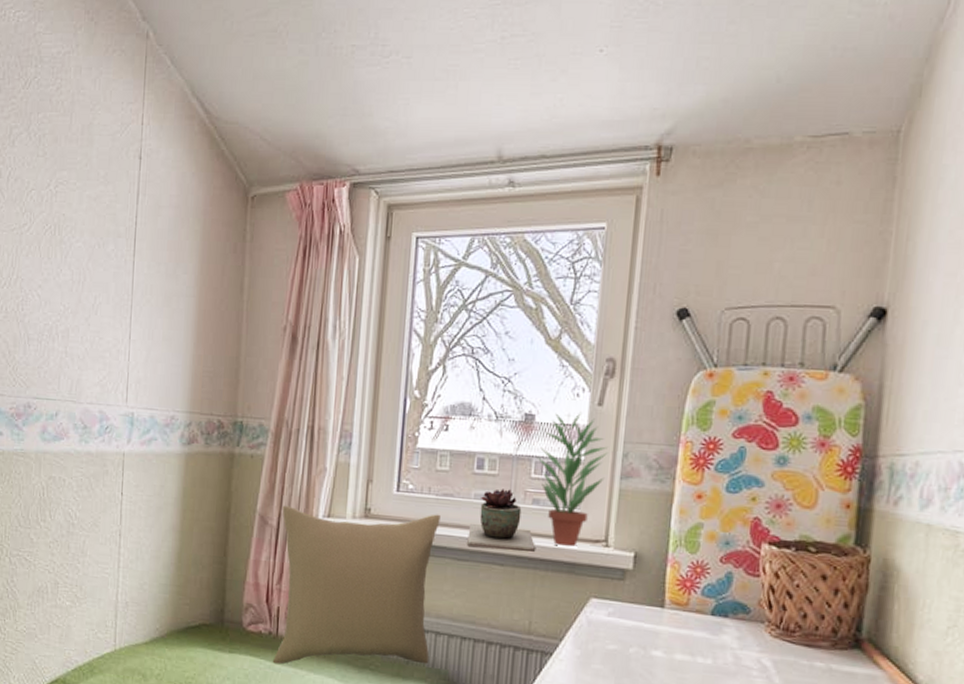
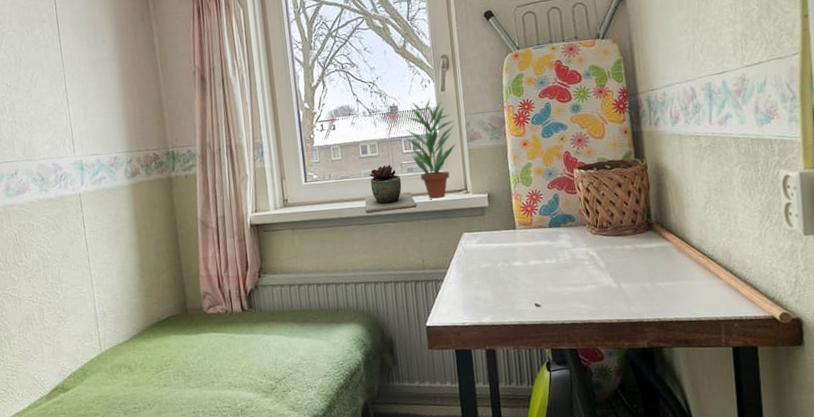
pillow: present [273,505,440,664] -> none [218,193,354,335]

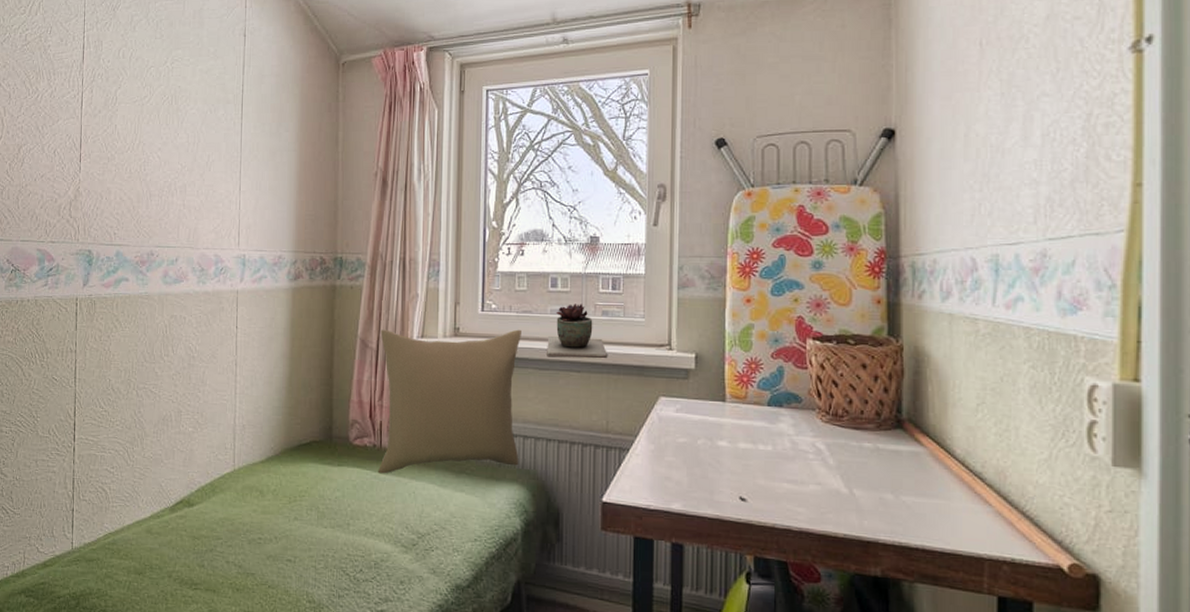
pillow: none [218,193,354,335] -> present [378,329,521,474]
potted plant: present [404,98,456,200] -> none [603,232,666,352]

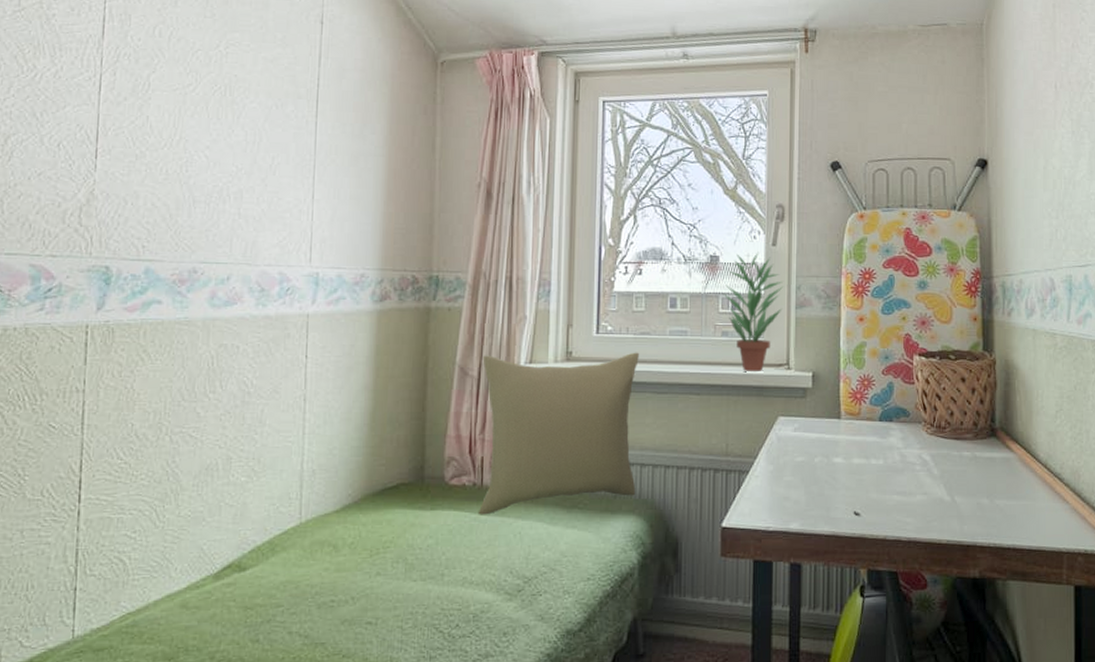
succulent plant: present [547,304,607,358] -> none [665,324,727,380]
potted plant: none [603,232,666,352] -> present [723,251,784,373]

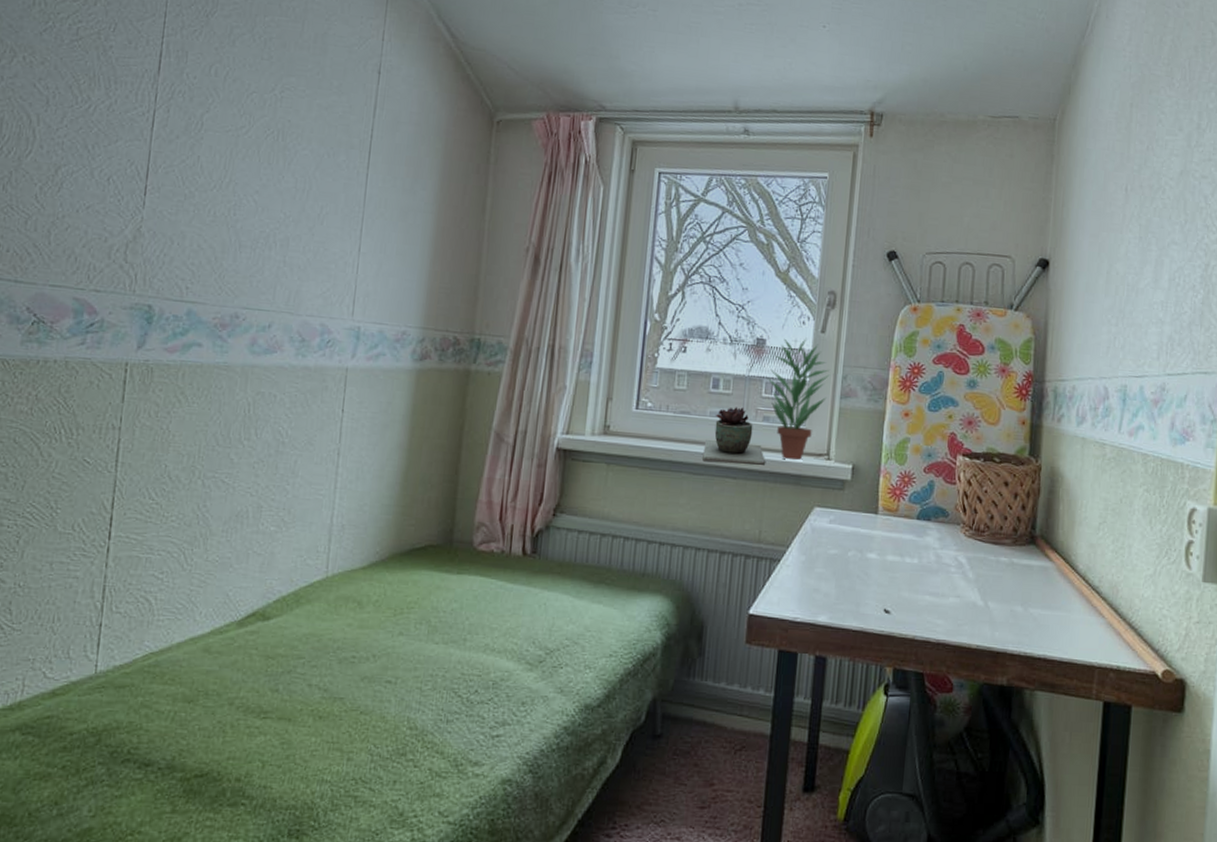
pillow: present [479,352,639,515] -> none [505,422,678,583]
succulent plant: none [665,324,727,380] -> present [702,407,765,465]

